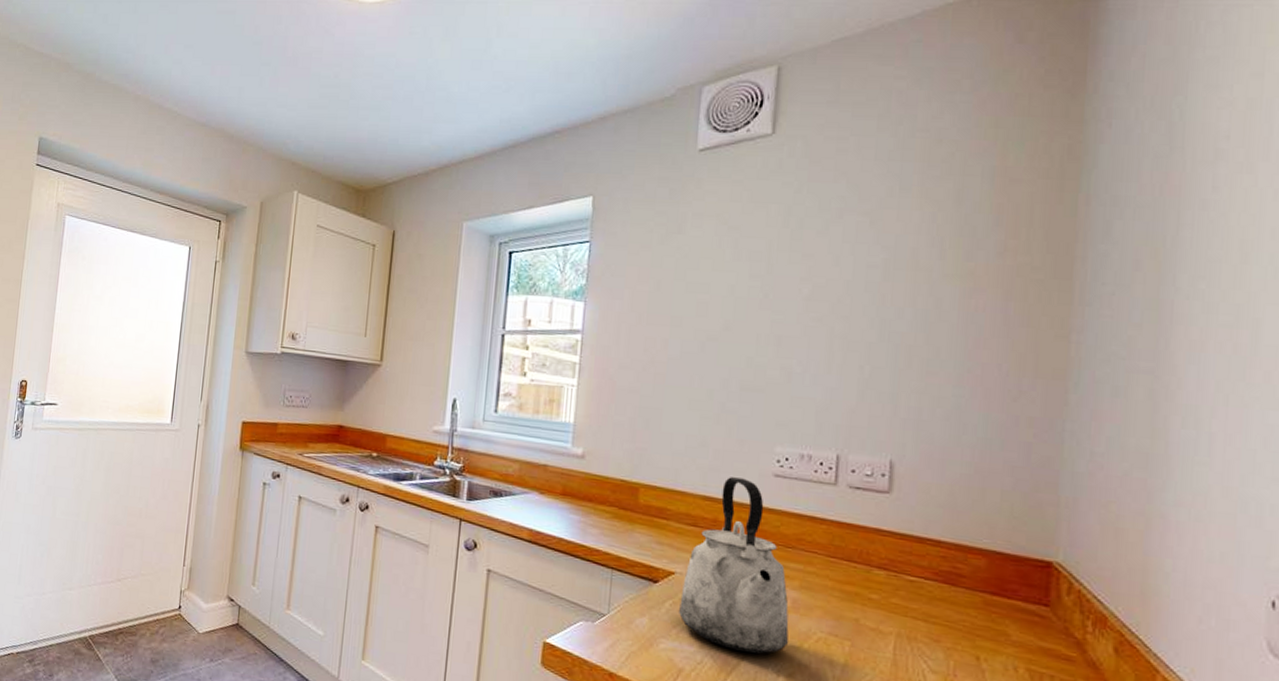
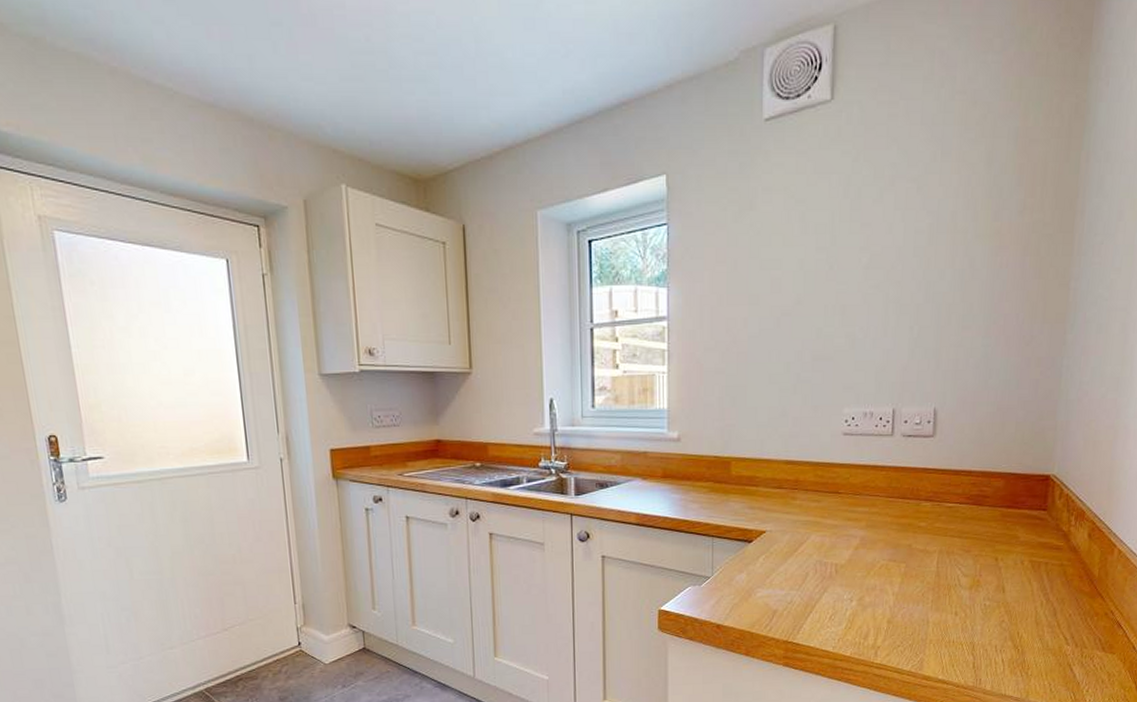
kettle: present [679,477,789,654] -> none [771,440,859,587]

